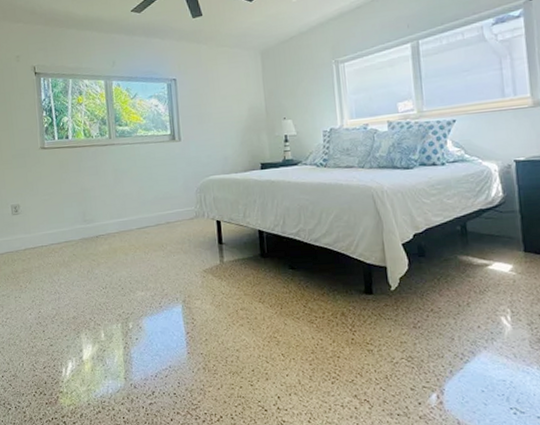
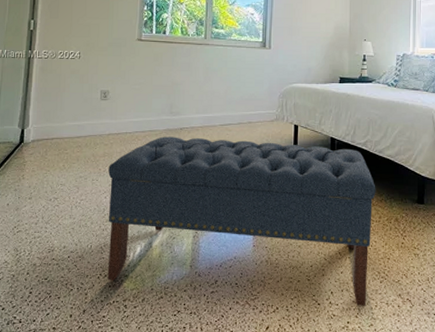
bench: none [29,240,318,410] -> present [107,136,376,306]

